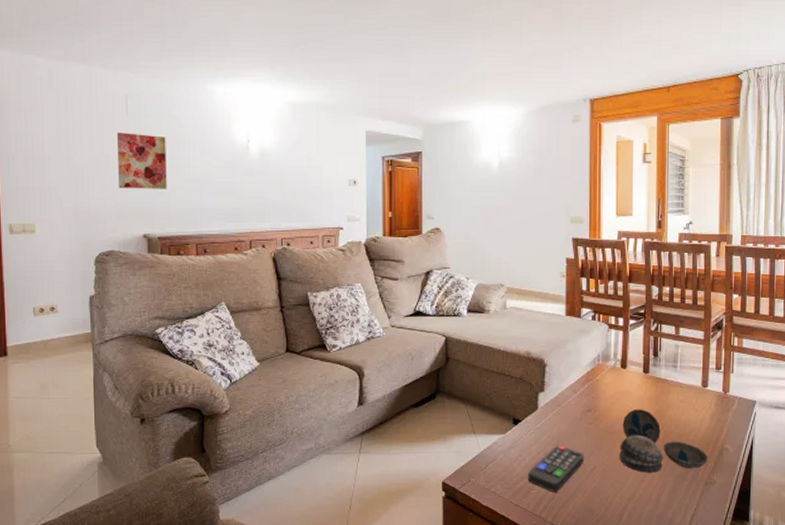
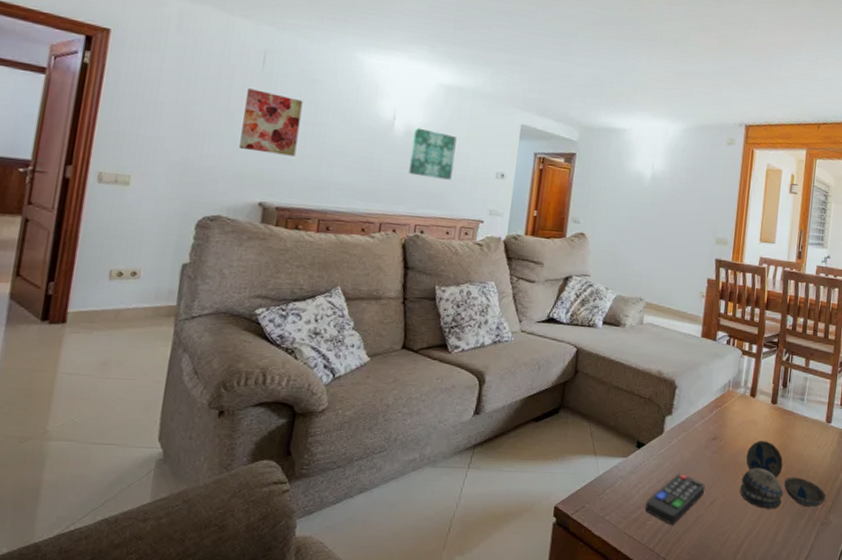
wall art: none [268,147,308,193] -> present [409,127,457,180]

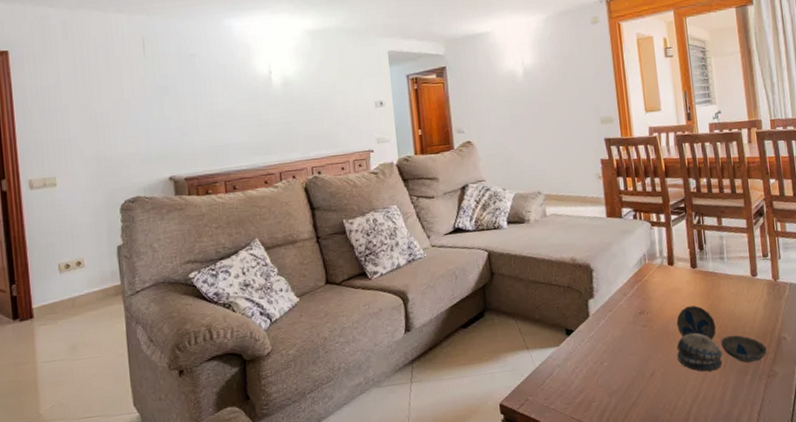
wall art: present [239,88,303,156] -> none [136,75,191,132]
wall art: present [409,127,457,180] -> none [291,76,335,122]
remote control: present [645,473,706,525] -> none [587,352,643,403]

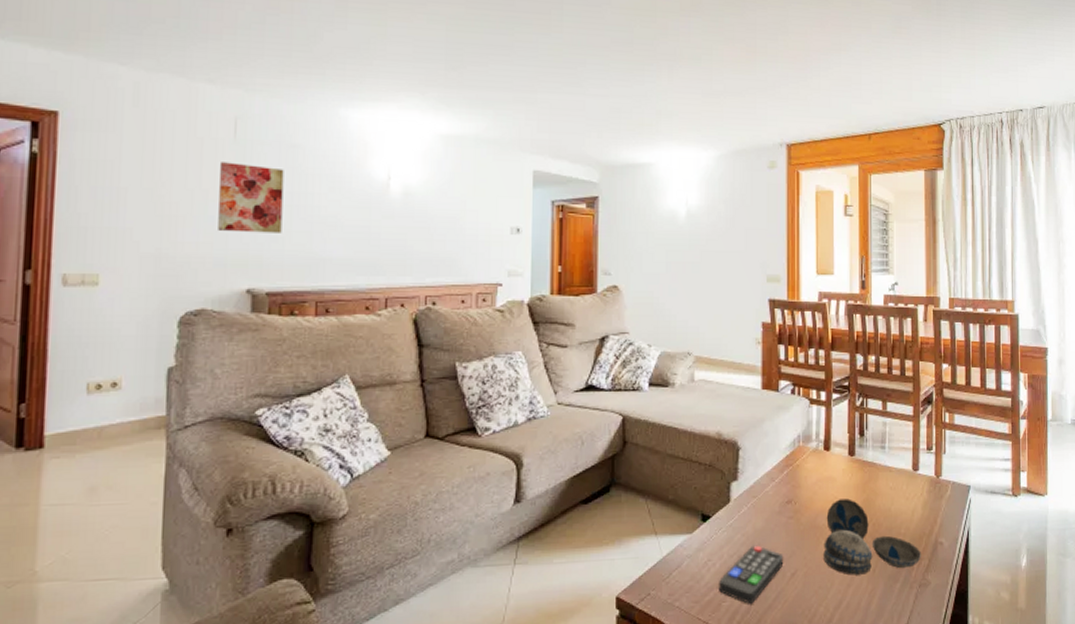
wall art: none [136,75,191,132] -> present [218,162,284,233]
remote control: none [587,352,643,403] -> present [719,545,784,604]

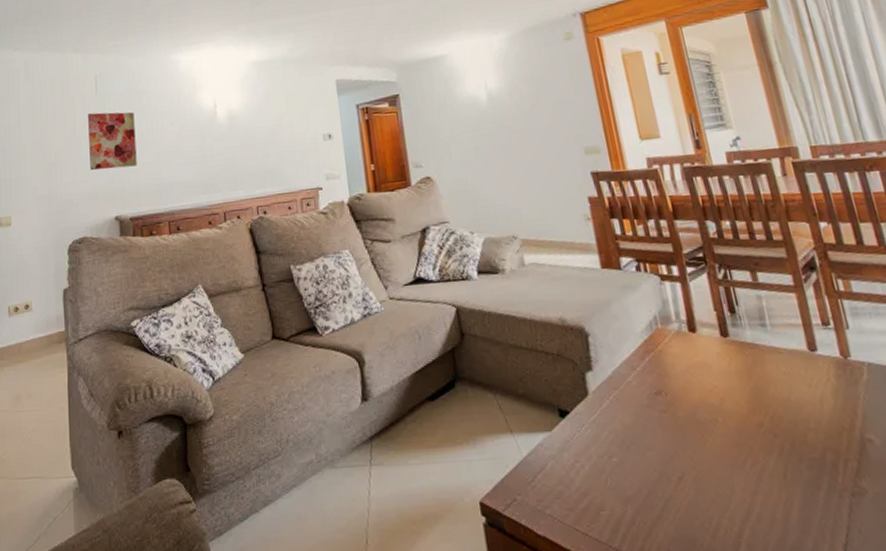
remote control: present [719,545,784,604] -> none [592,444,667,514]
decorative bowl: present [824,498,921,575] -> none [708,387,846,481]

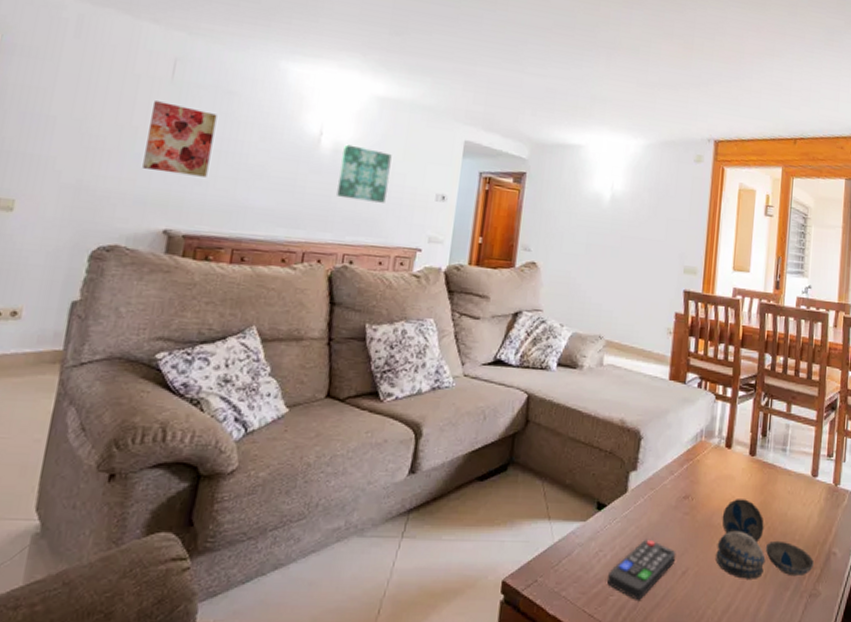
wall art: none [236,108,281,158] -> present [337,144,392,203]
remote control: none [592,444,667,514] -> present [607,539,676,600]
decorative bowl: none [708,387,846,481] -> present [716,499,814,579]

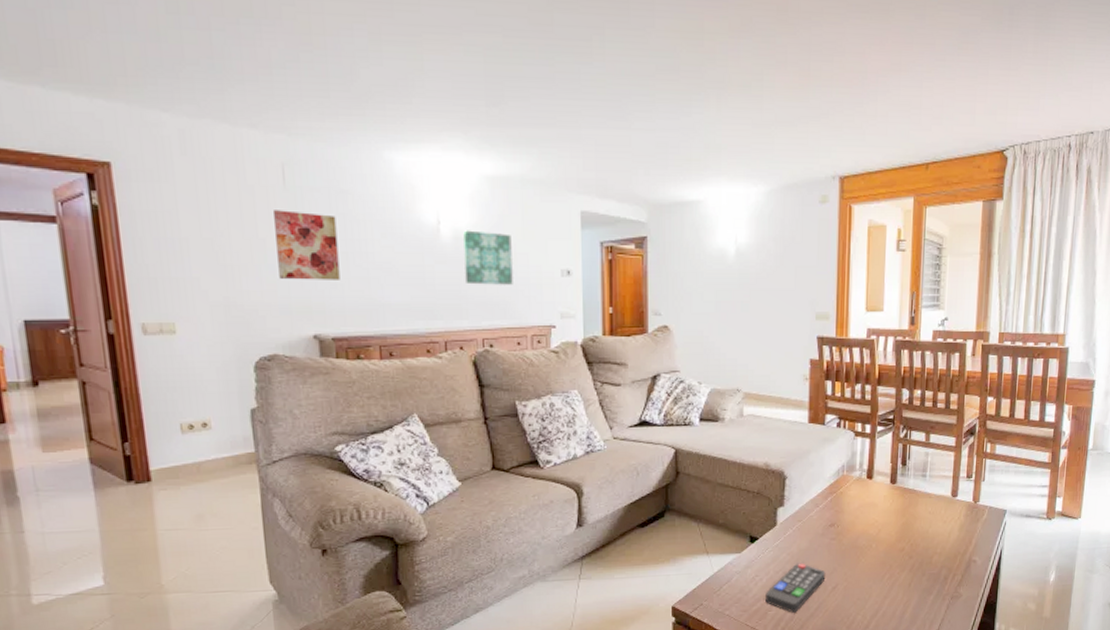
decorative bowl: present [716,499,814,579] -> none [863,522,955,589]

